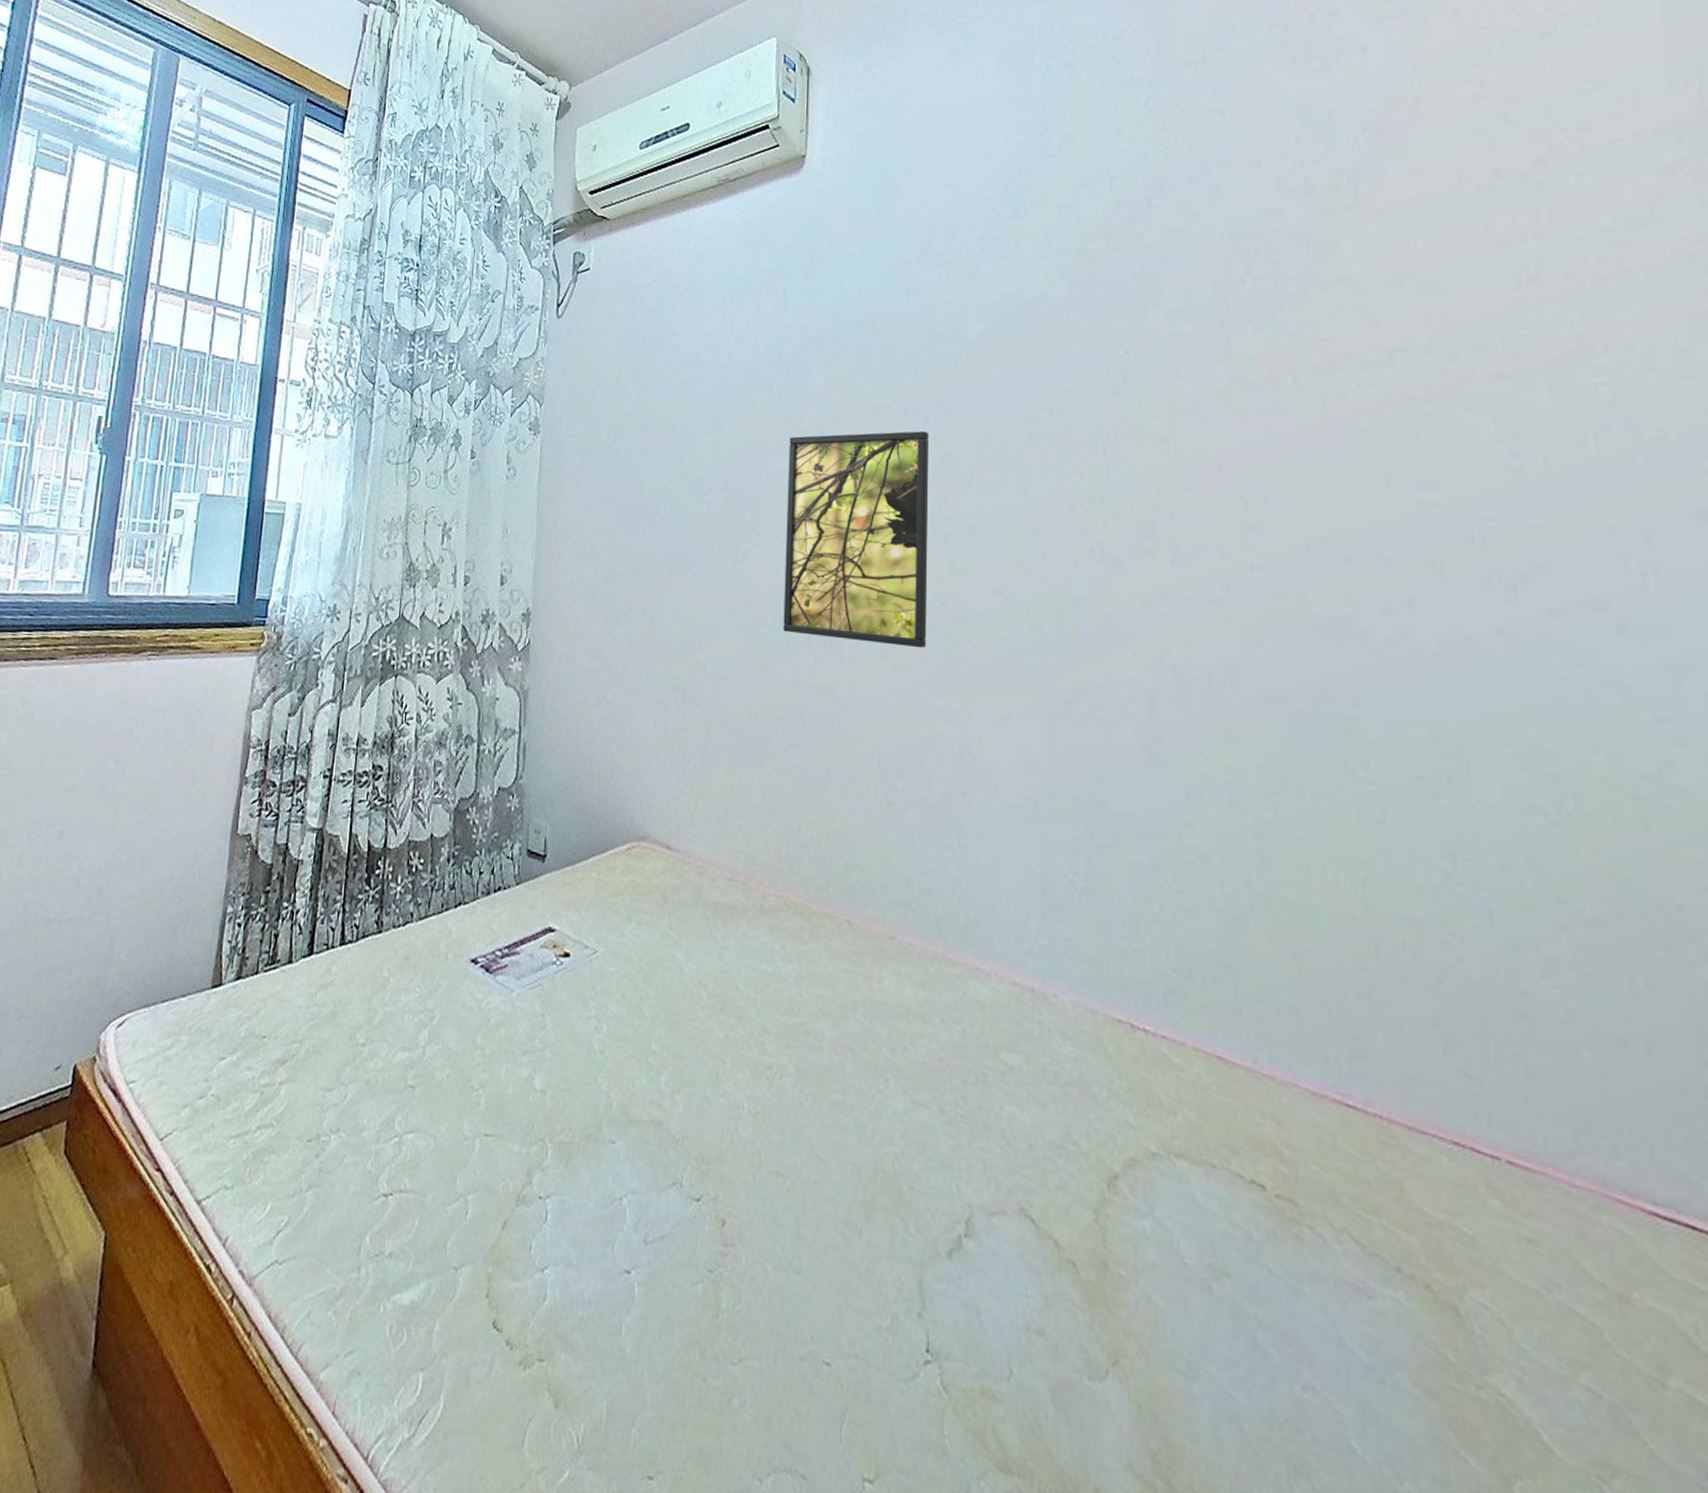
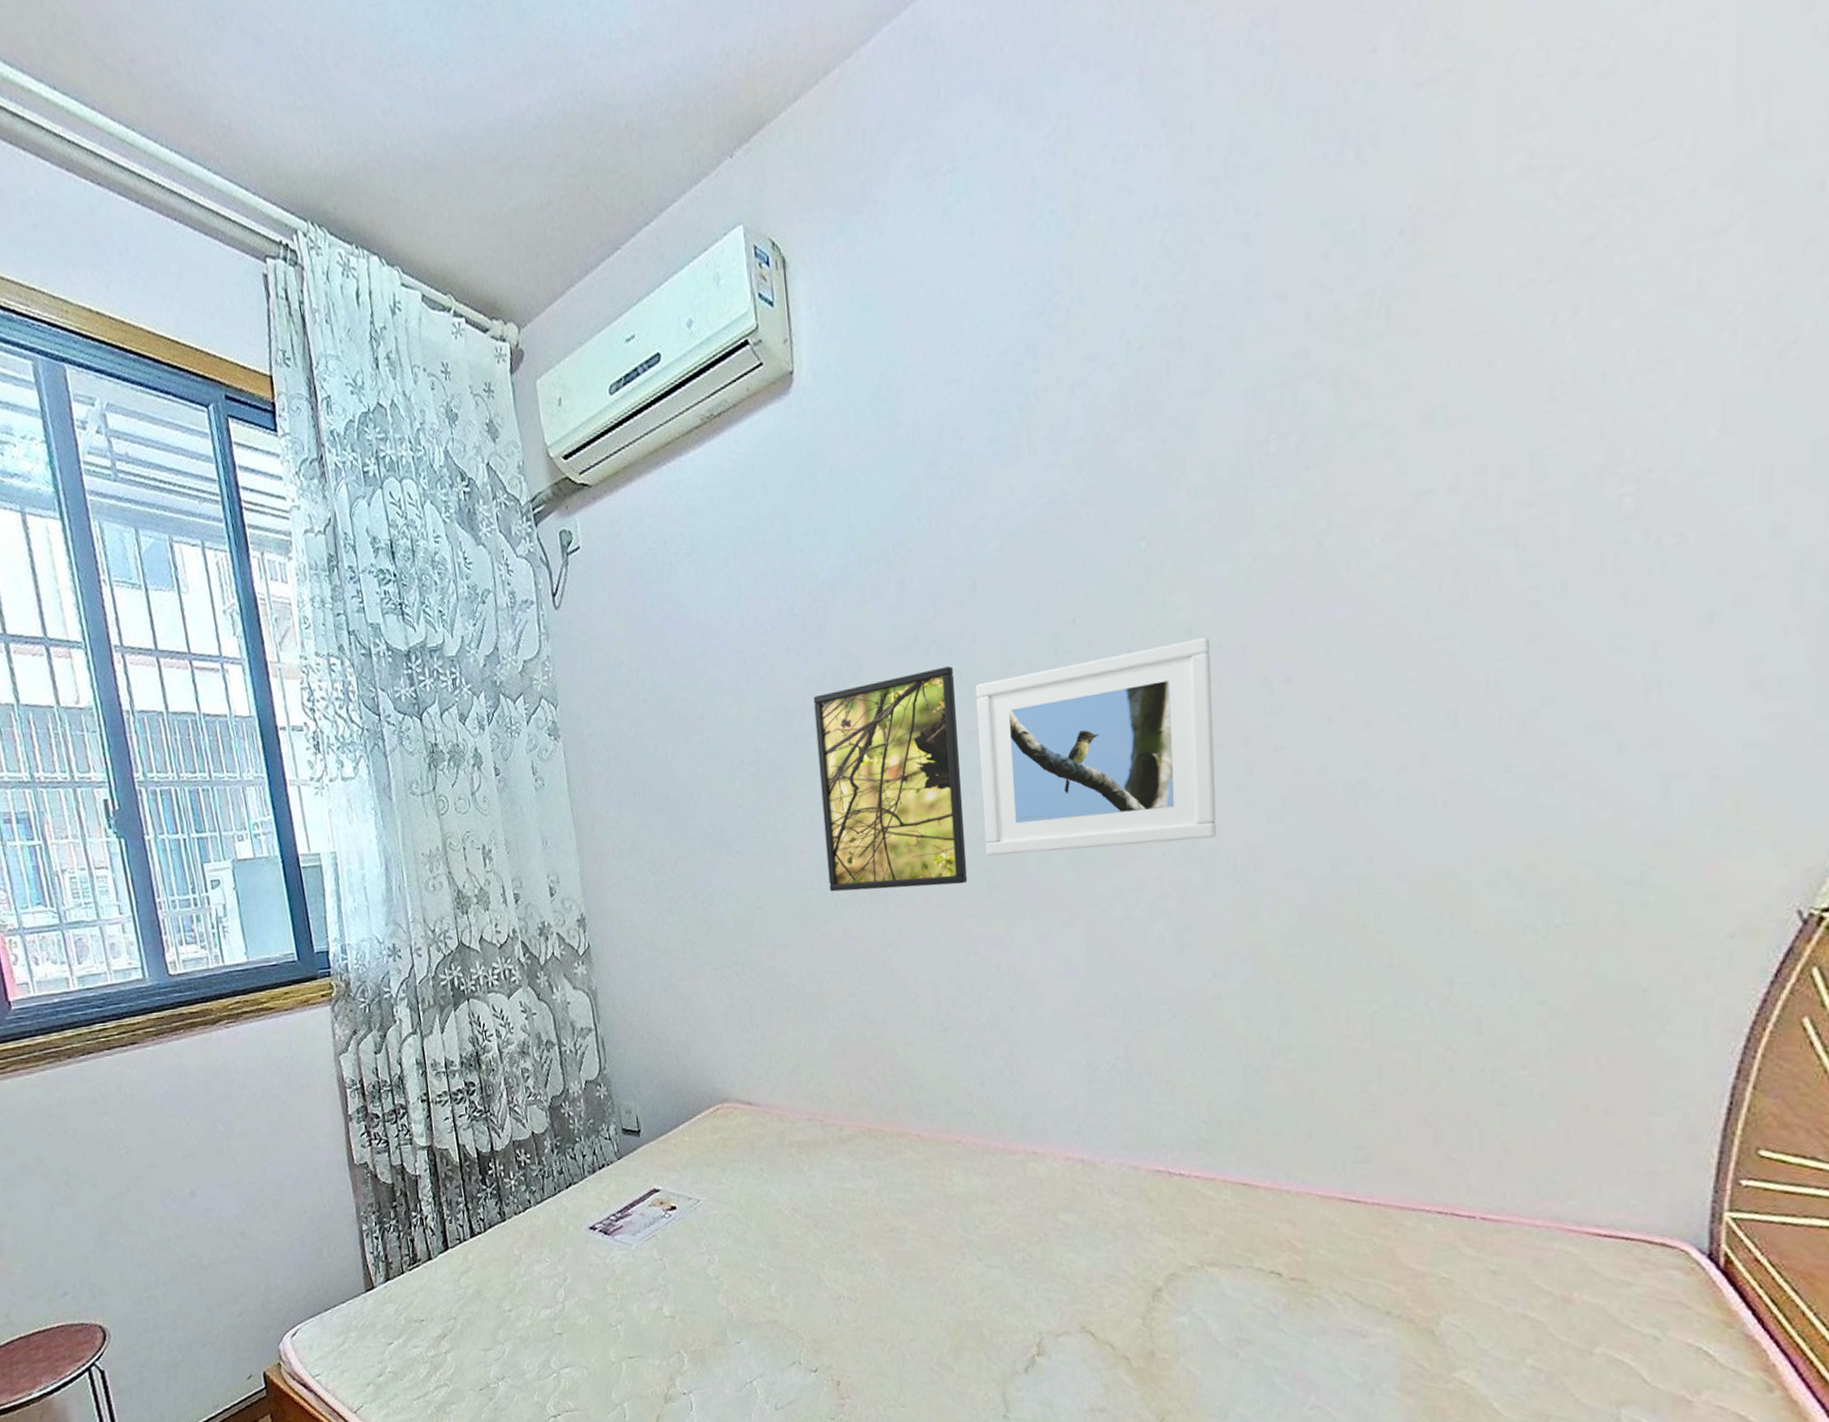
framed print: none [948,446,1190,647] -> present [975,637,1216,856]

